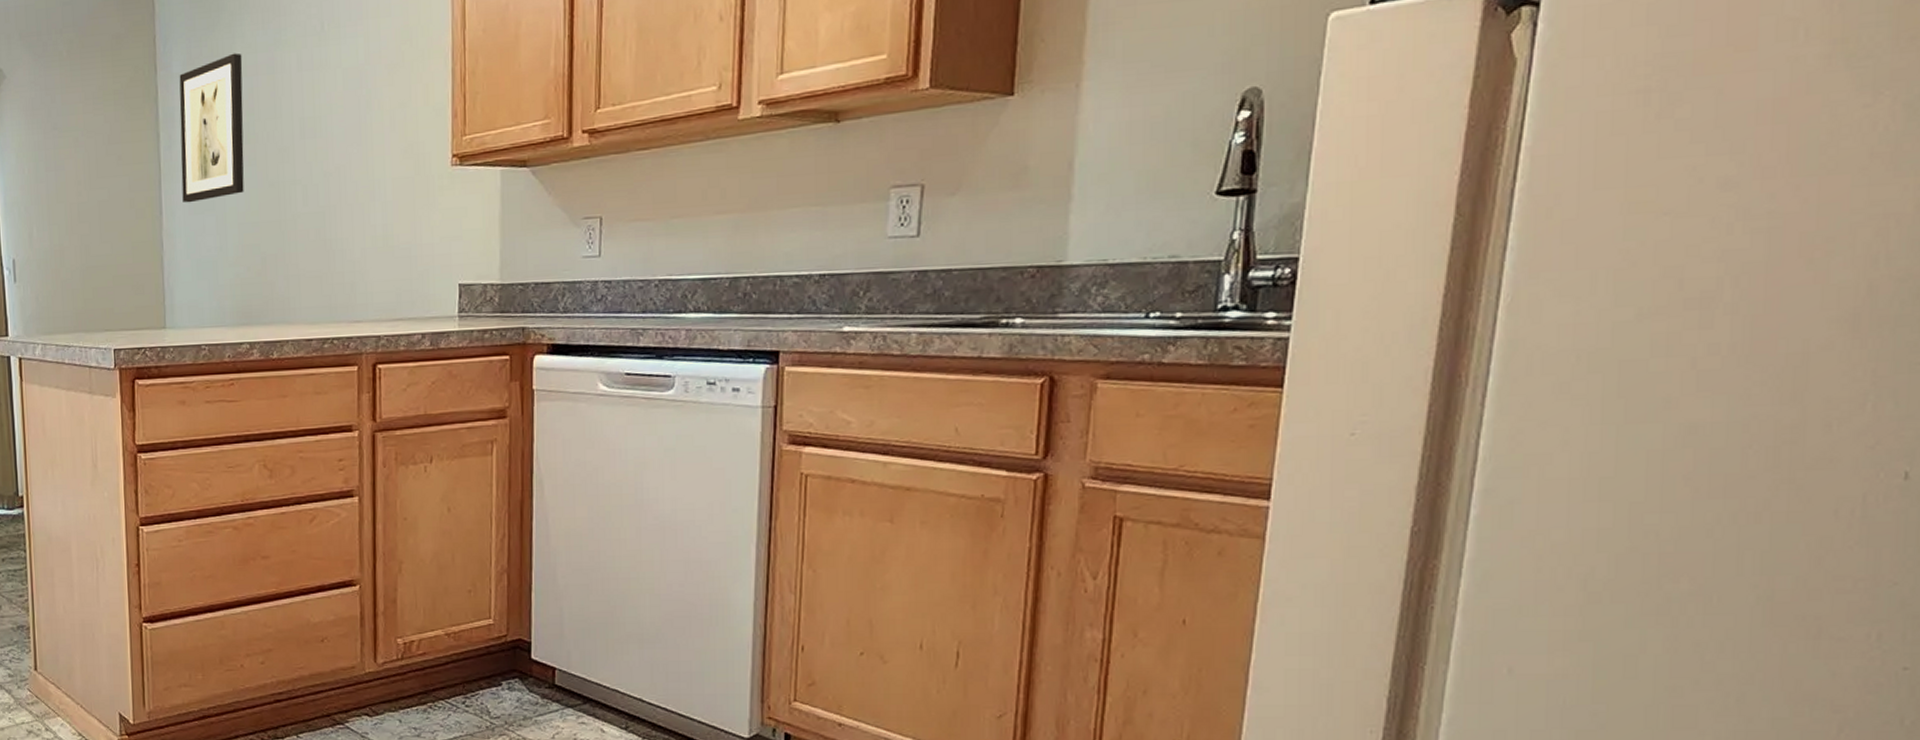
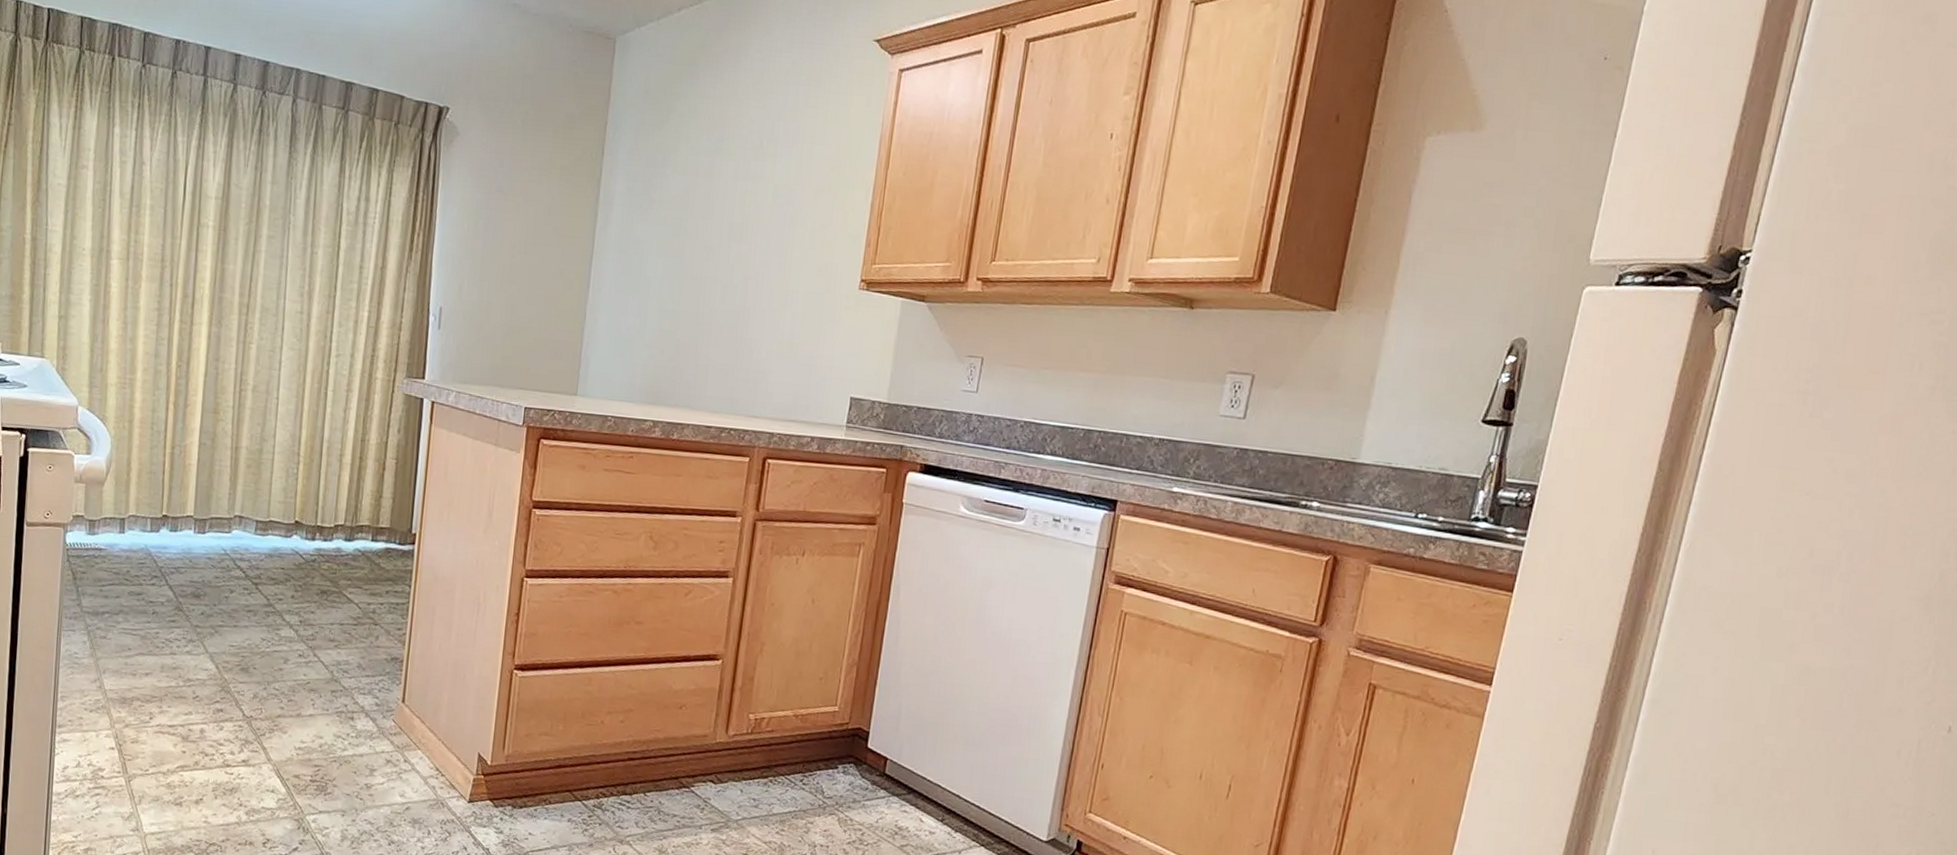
wall art: present [179,53,244,203] -> none [610,152,685,283]

